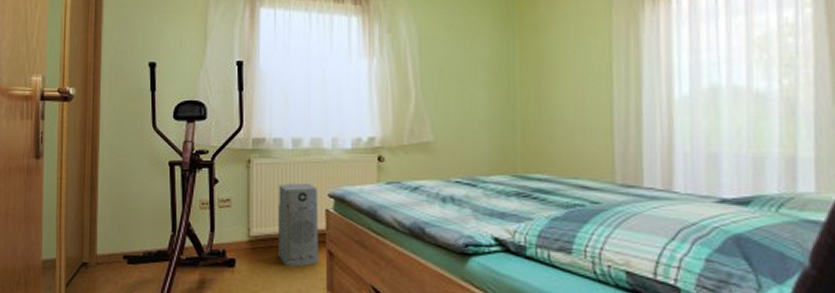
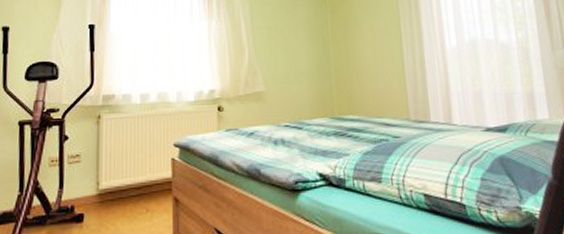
air purifier: present [278,183,319,267] -> none [127,135,165,217]

